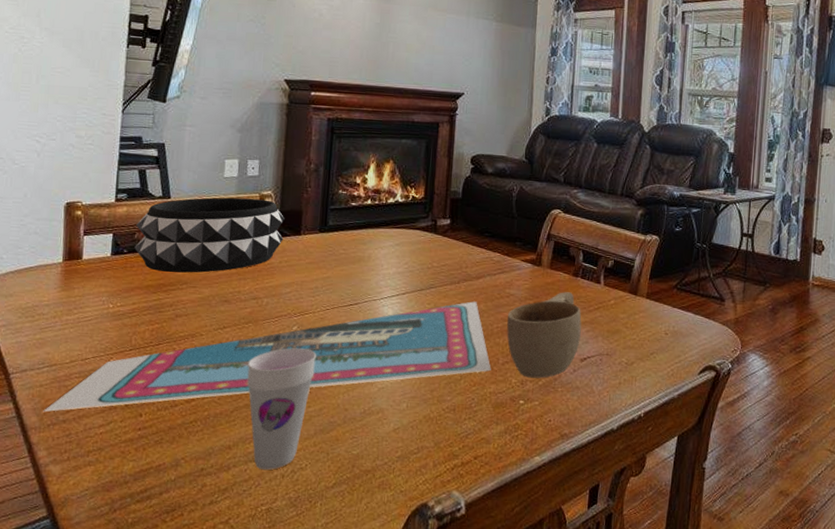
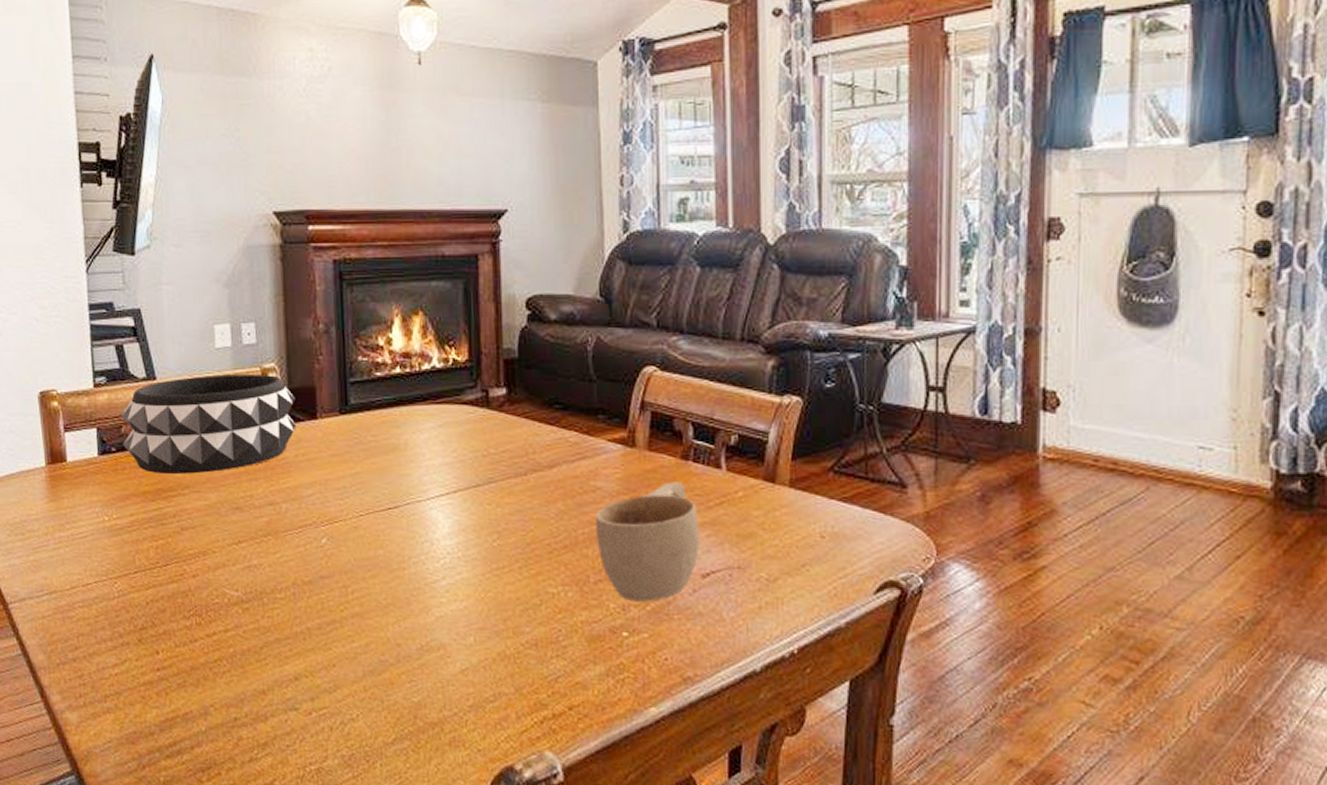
postcard: present [43,301,491,412] -> none [49,499,580,648]
cup: present [247,348,317,470] -> none [272,566,355,721]

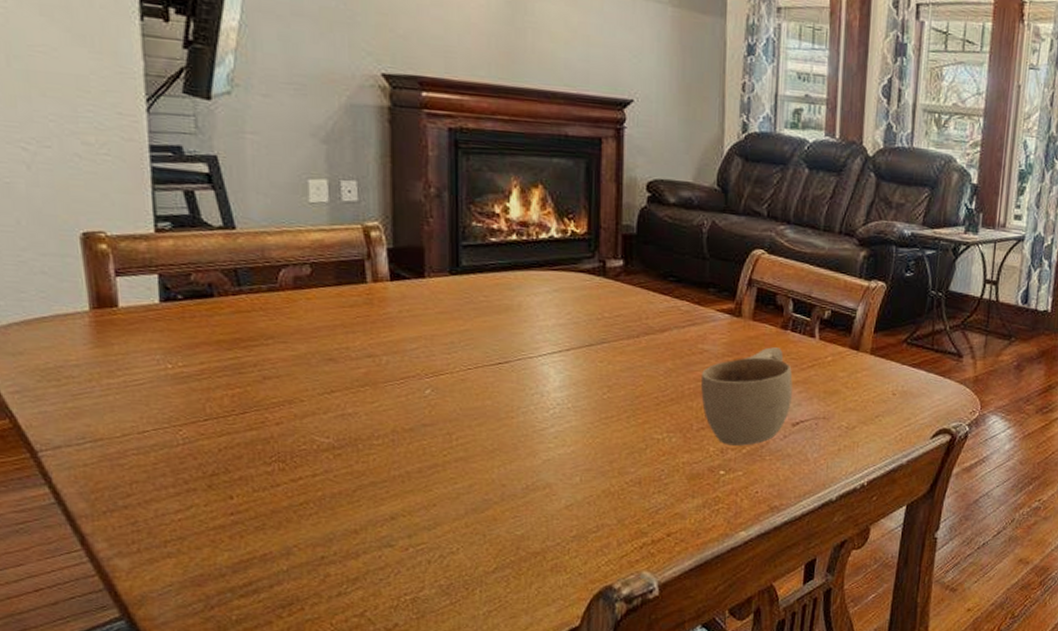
decorative bowl: present [121,374,297,474] -> none [190,228,402,325]

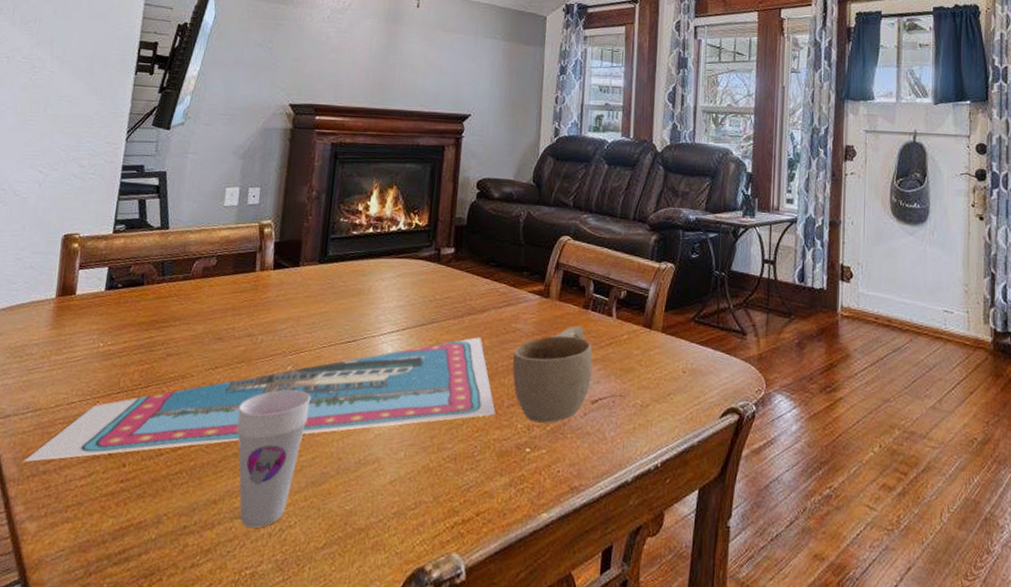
postcard: none [93,358,684,496] -> present [23,337,496,462]
cup: none [368,415,460,555] -> present [236,390,311,528]

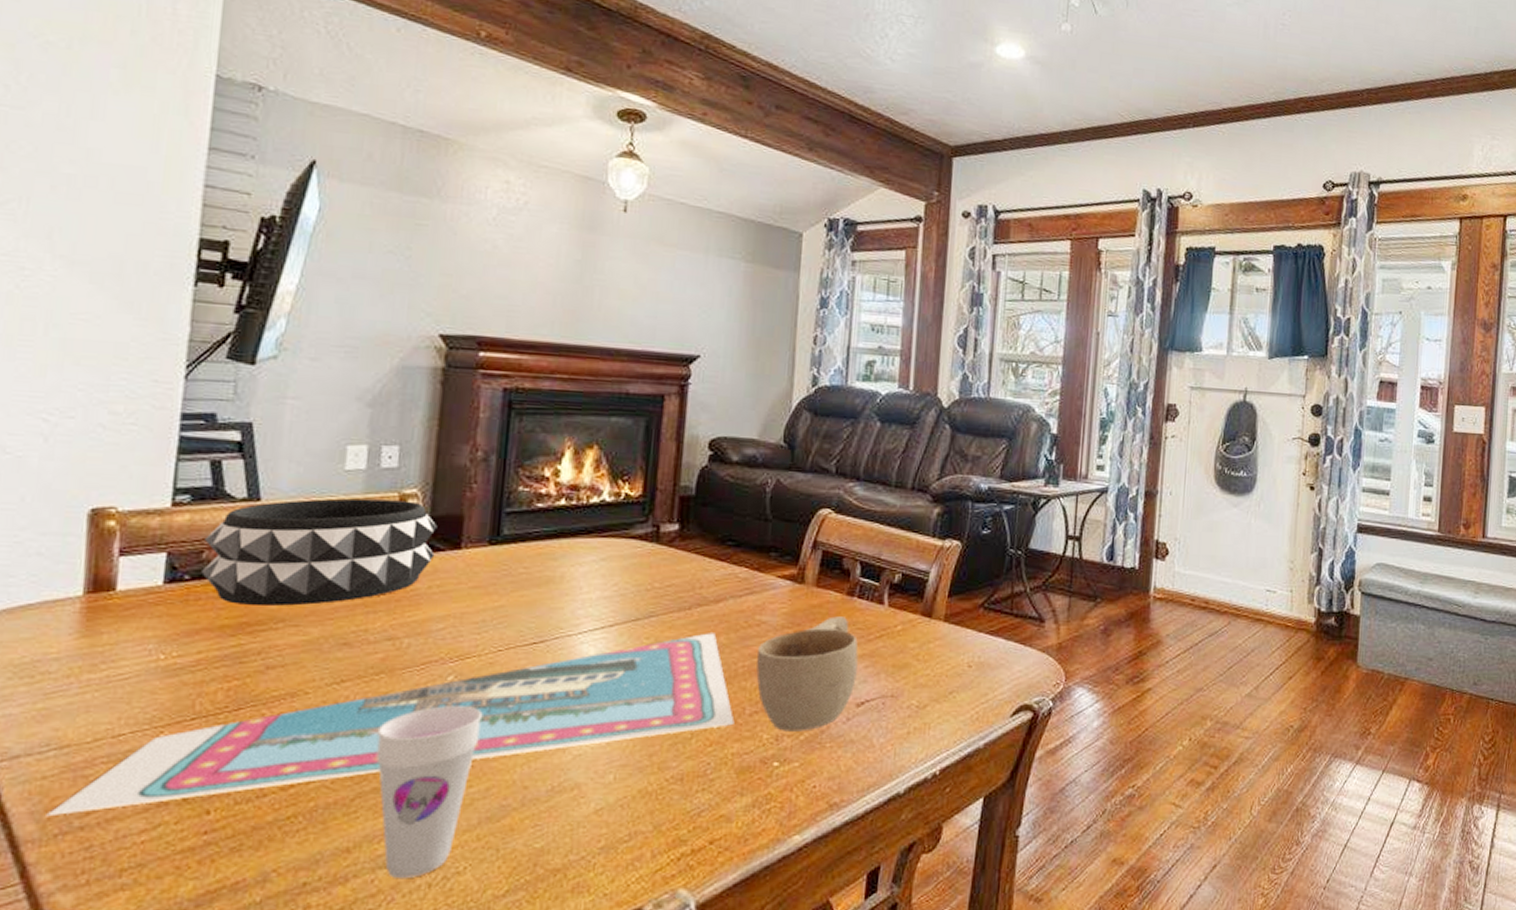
decorative bowl: none [129,227,284,309] -> present [201,498,438,606]

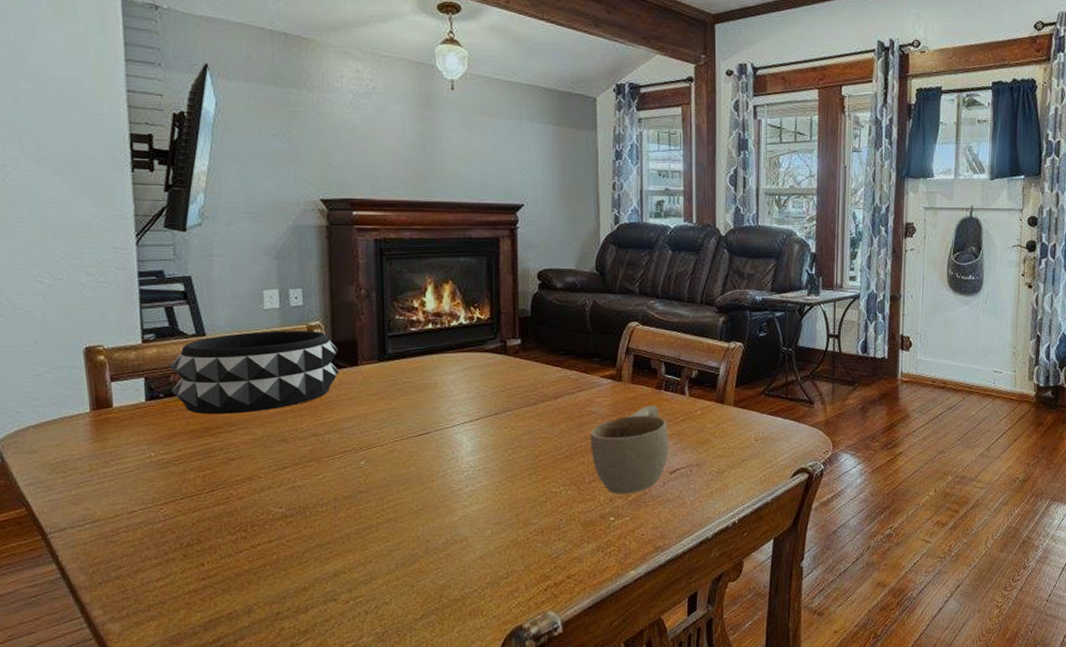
postcard: present [46,633,735,815] -> none [91,422,578,569]
cup: present [376,706,483,878] -> none [314,483,390,608]

